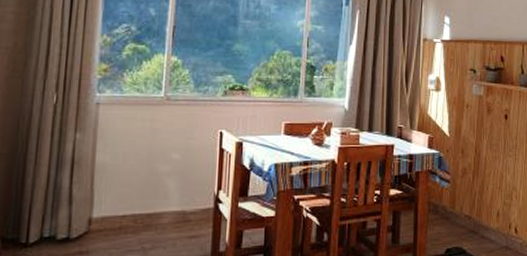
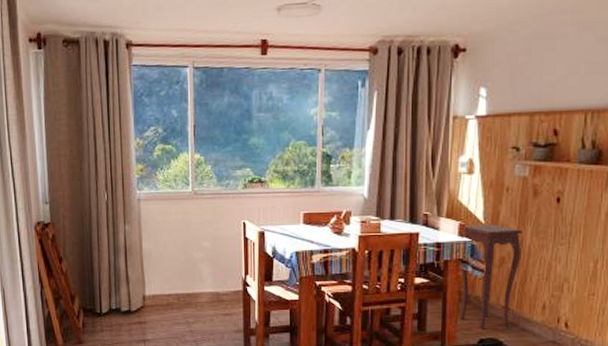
side table: none [430,137,480,239] -> present [460,224,522,330]

